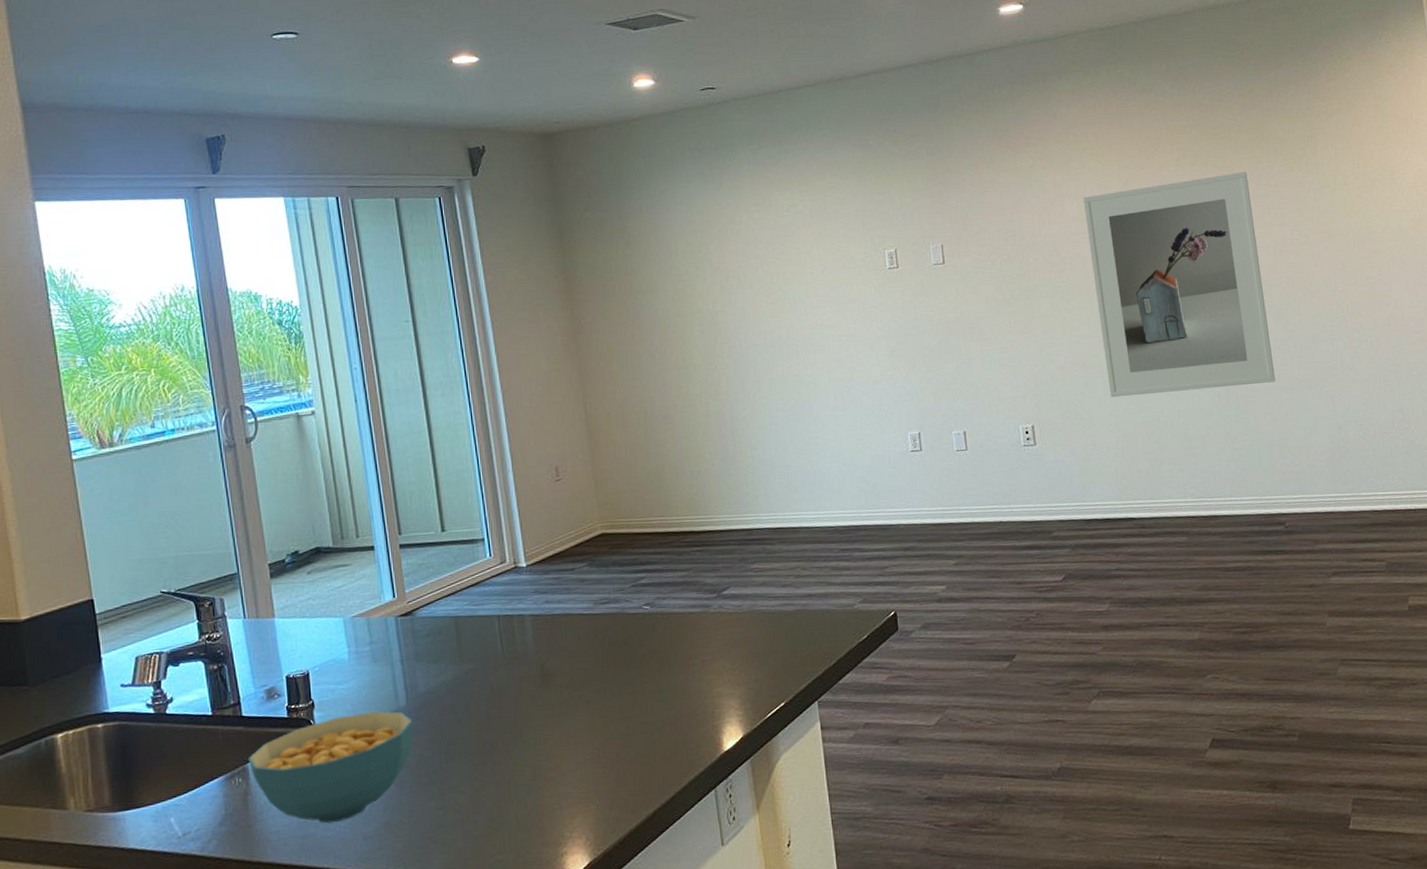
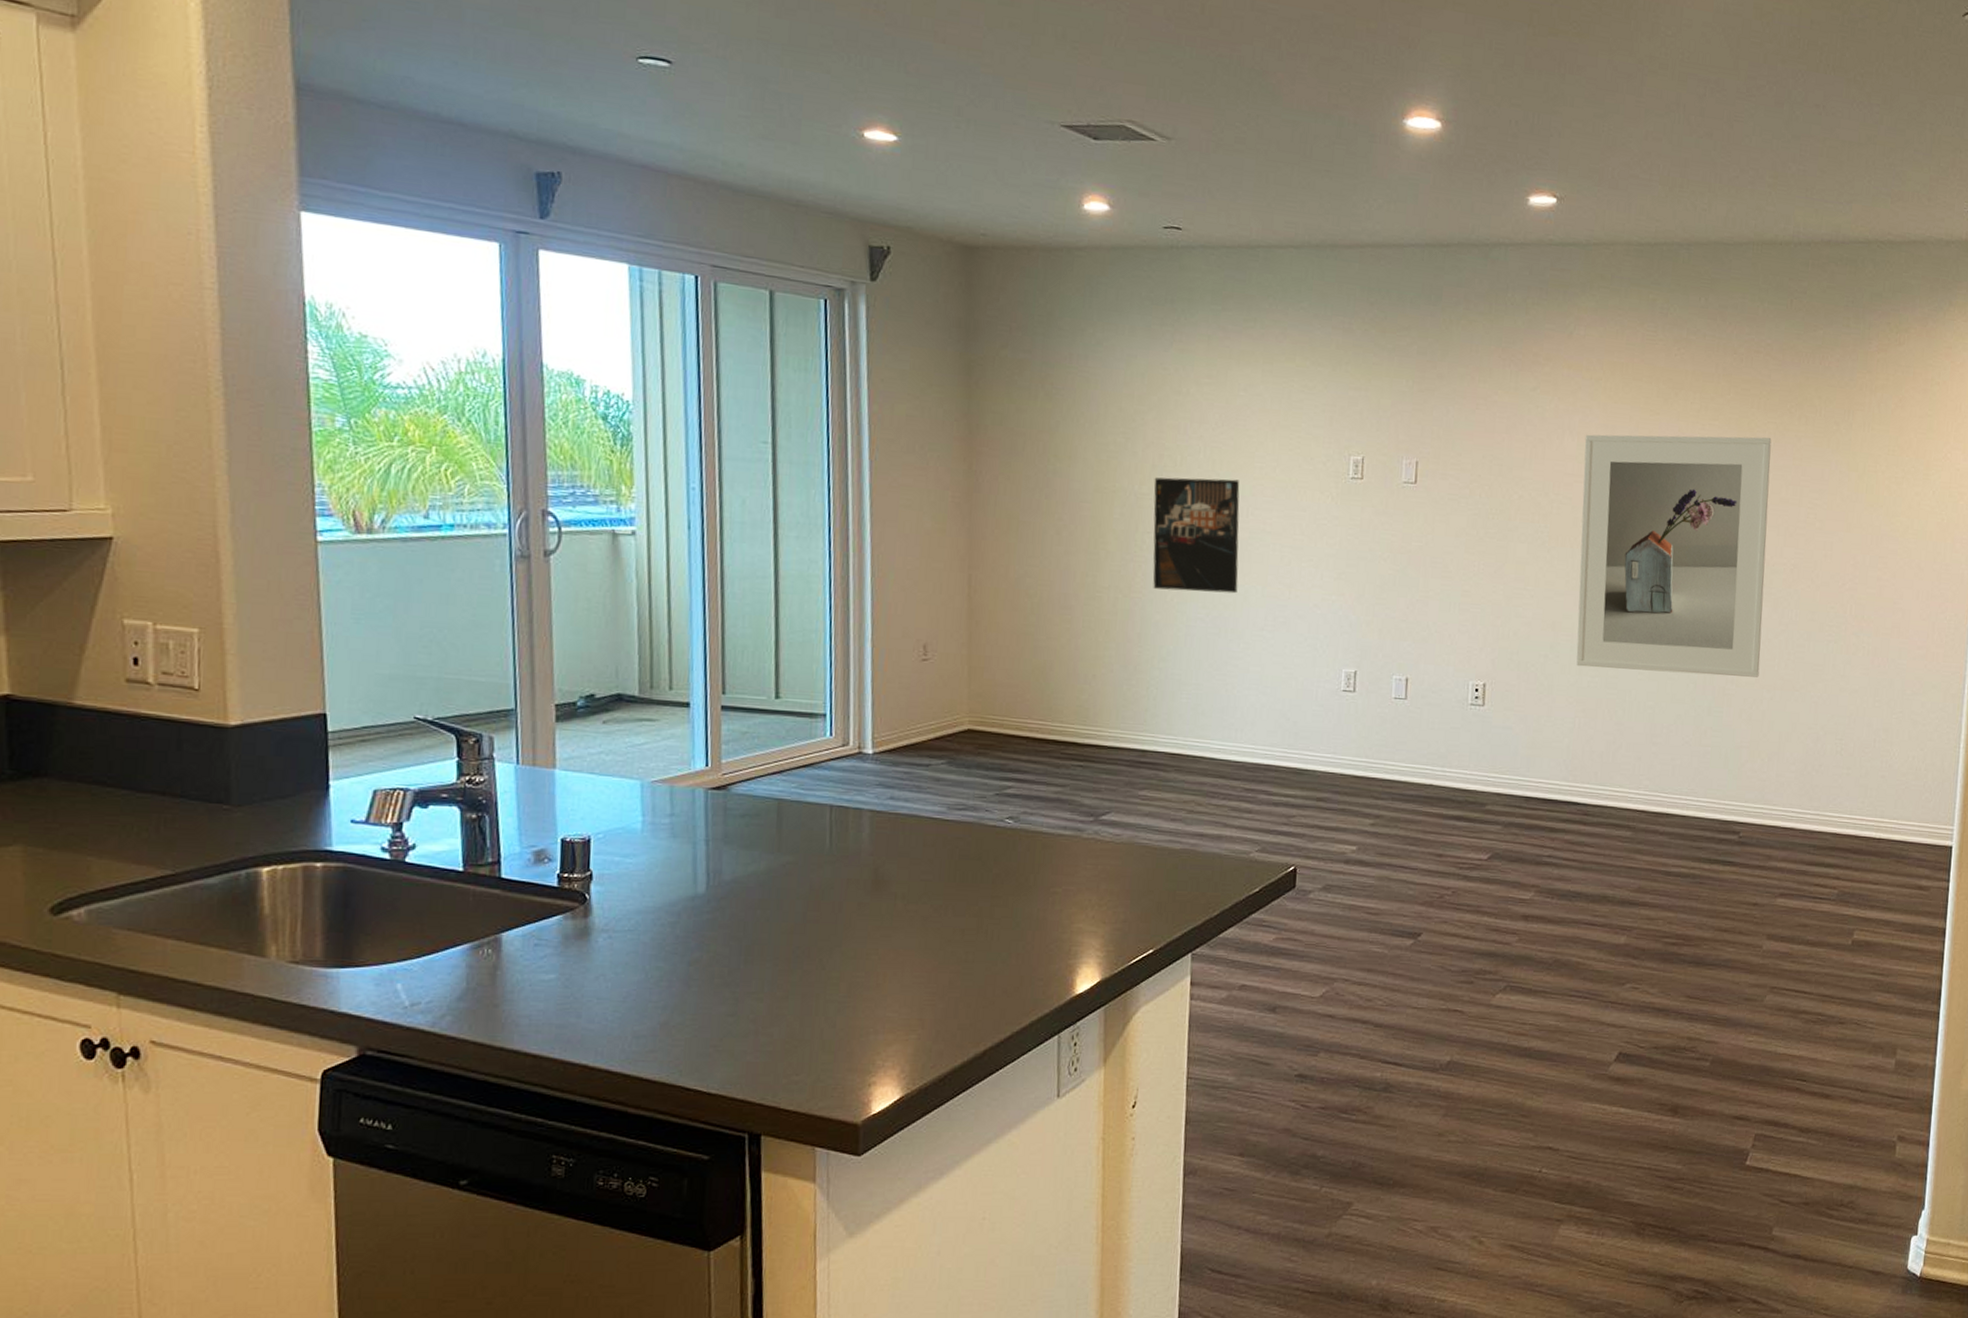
cereal bowl: present [247,711,414,824] -> none [502,893,711,1015]
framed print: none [724,286,808,390] -> present [1153,477,1240,594]

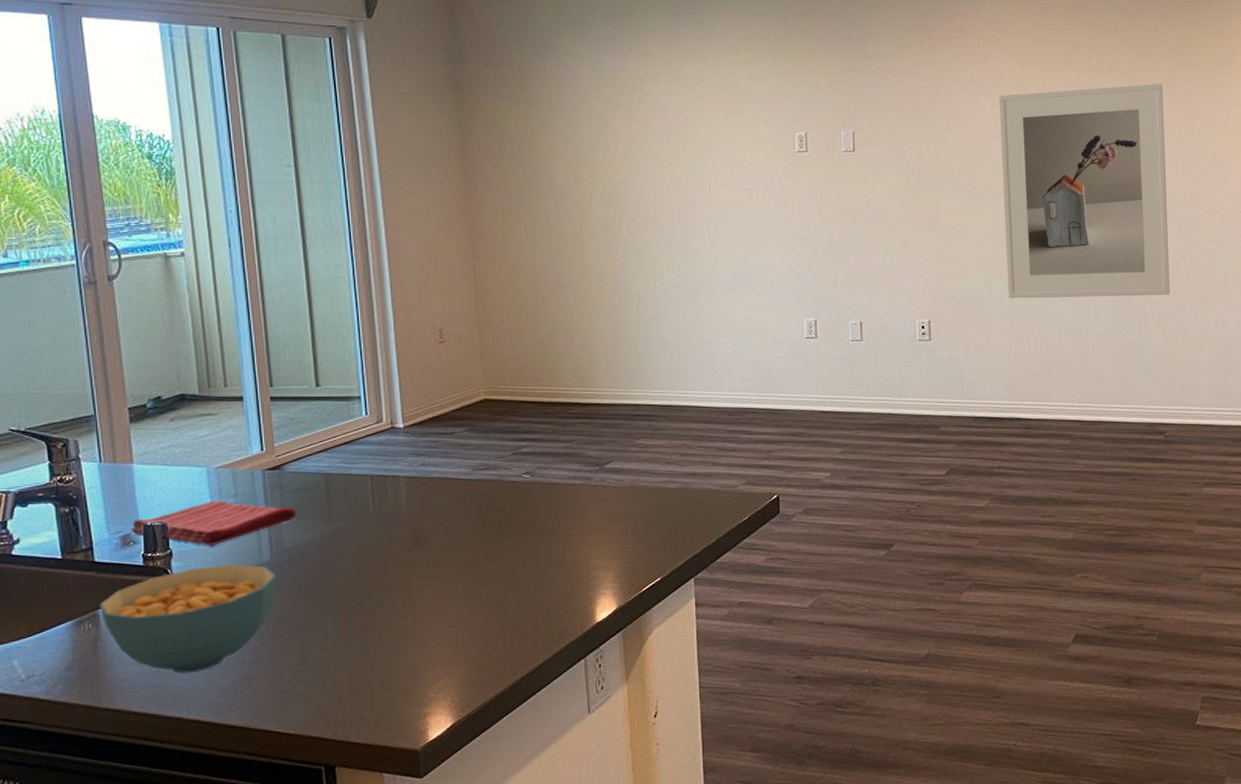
cereal bowl: none [502,893,711,1015] -> present [99,563,277,674]
dish towel: none [546,818,740,871] -> present [130,500,296,546]
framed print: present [1153,477,1240,594] -> none [626,162,707,263]

